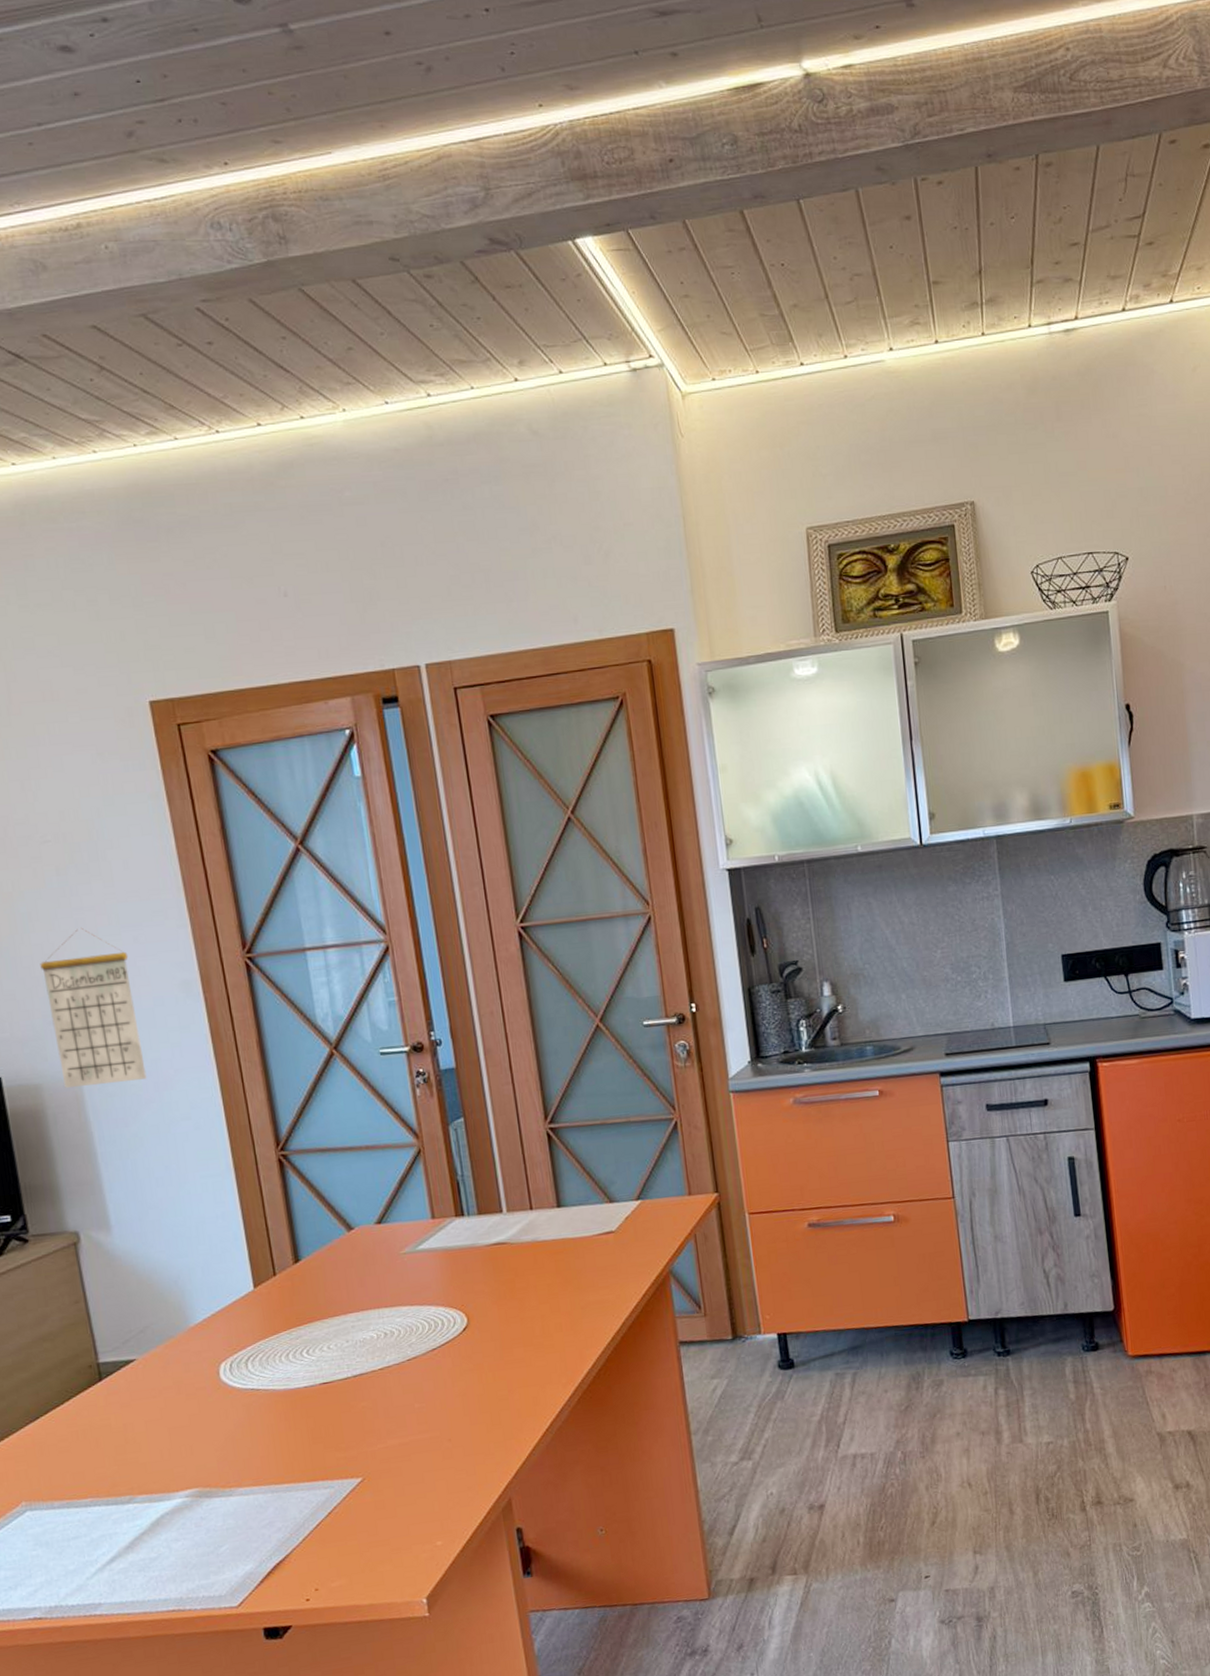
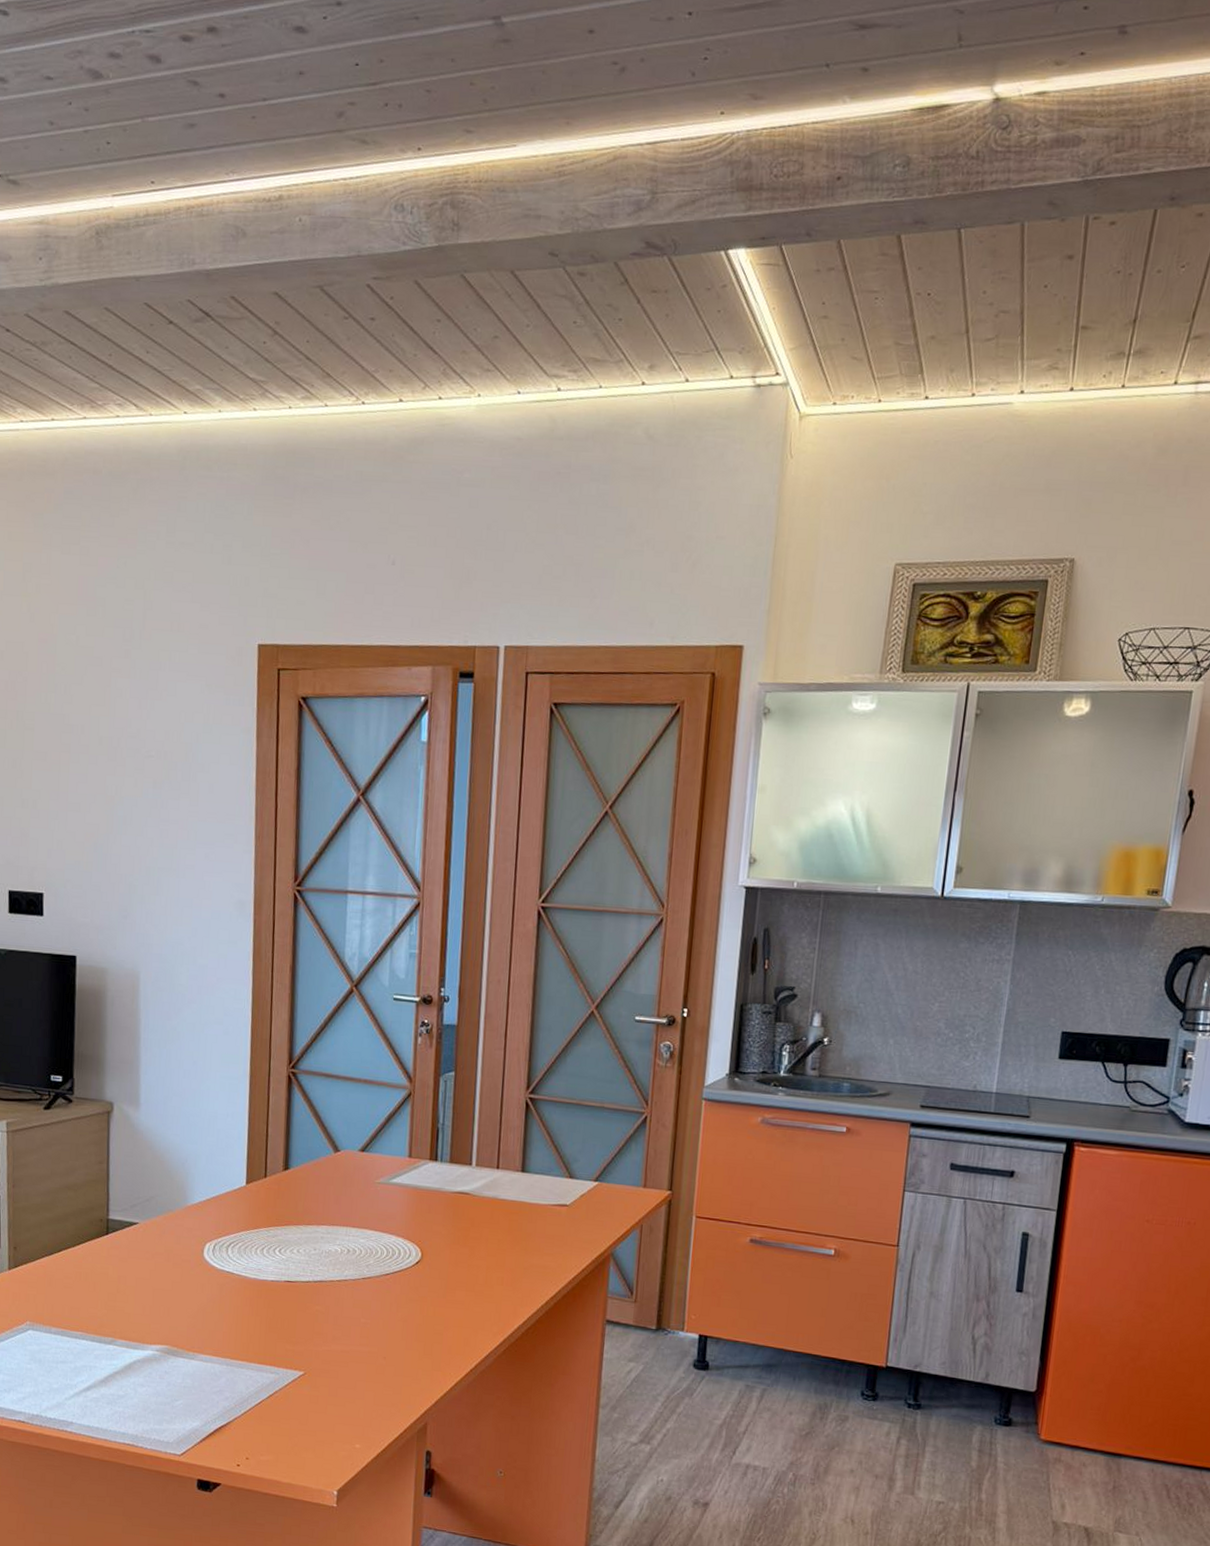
calendar: present [40,927,147,1088] -> none [125,837,198,981]

